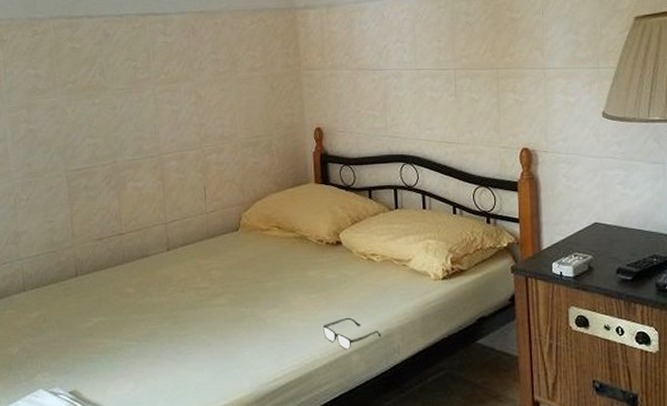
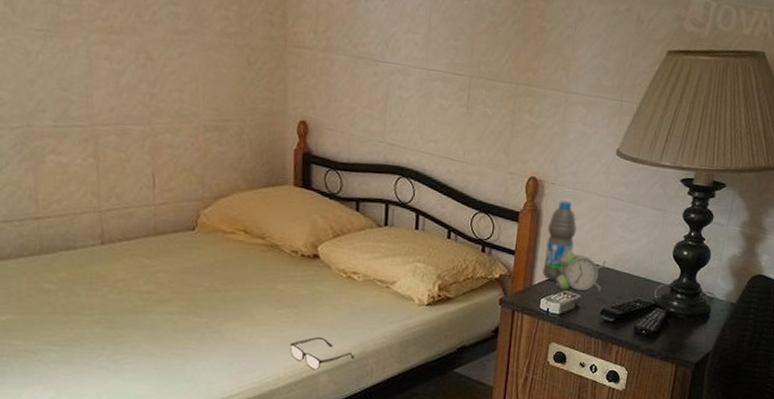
water bottle: none [548,165,576,245] -> present [542,200,577,282]
alarm clock: none [558,213,613,254] -> present [551,250,607,293]

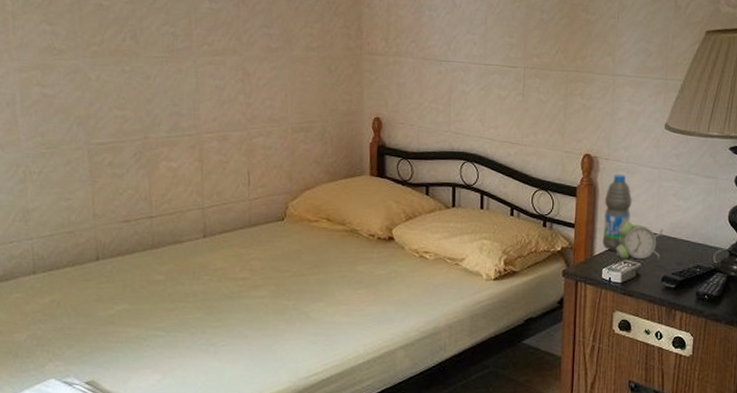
eyeglasses: present [290,336,354,370] -> none [369,314,428,346]

